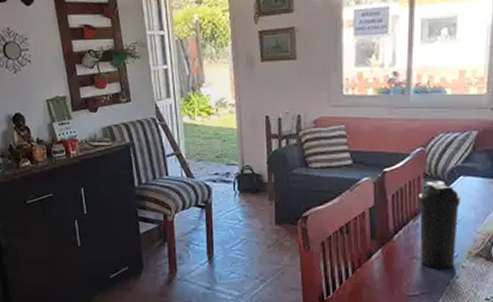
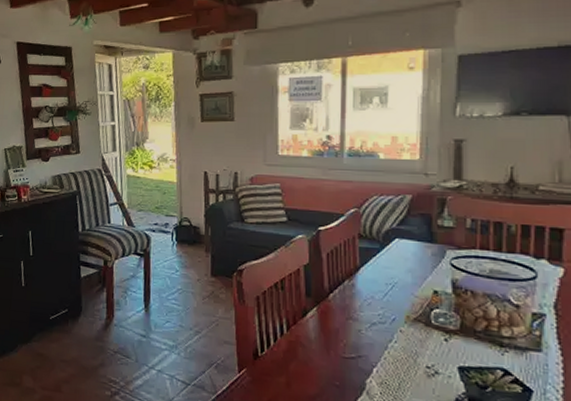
water bottle: present [419,180,460,270] -> none [354,241,396,333]

